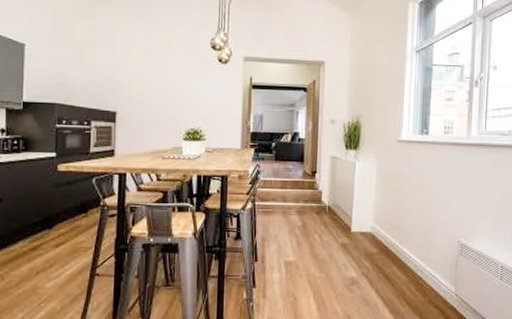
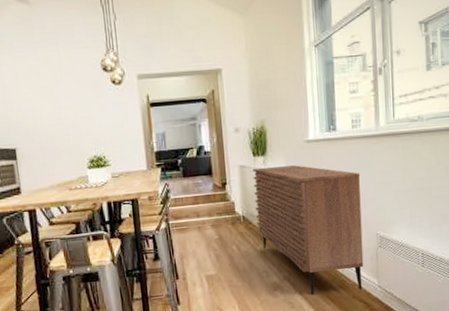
sideboard: none [341,160,448,295] -> present [253,165,364,296]

